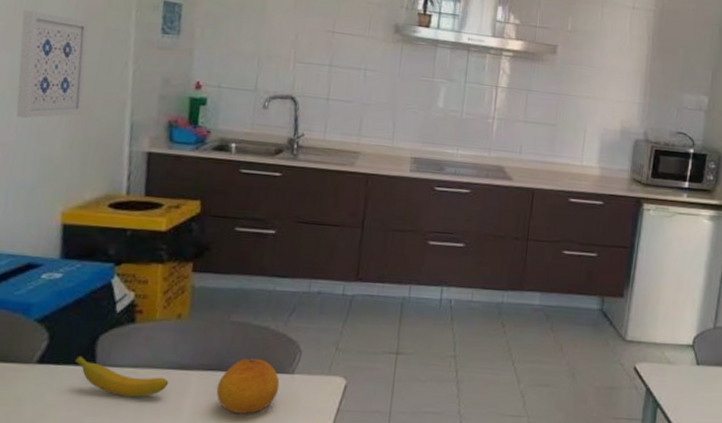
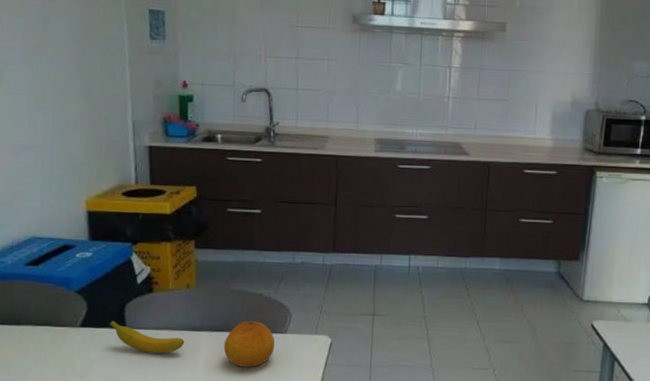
wall art: present [16,10,89,118] -> none [36,27,93,122]

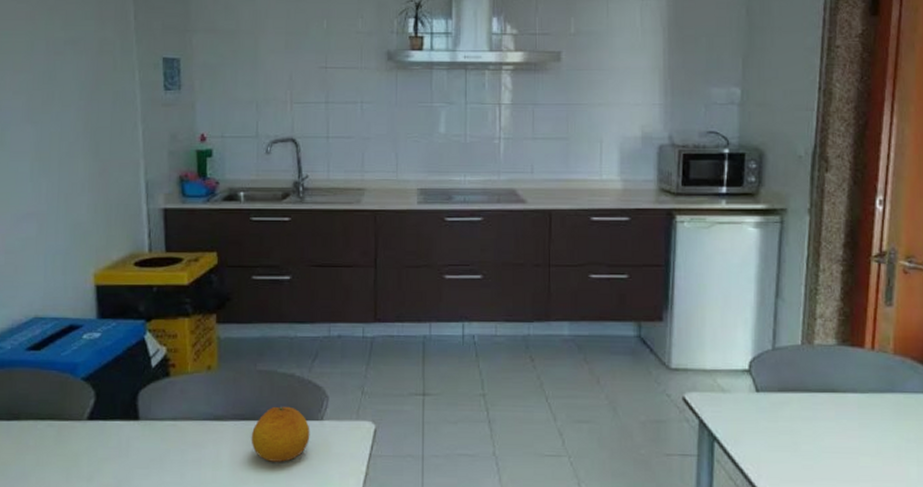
banana: present [109,320,185,354] -> none [120,411,206,449]

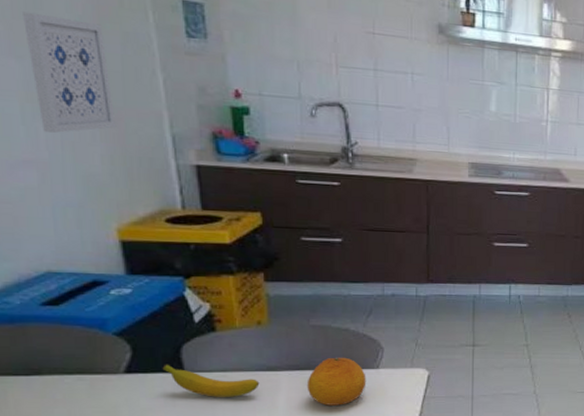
wall art: none [40,83,102,186] -> present [23,11,117,133]
banana: none [120,411,206,449] -> present [162,364,260,397]

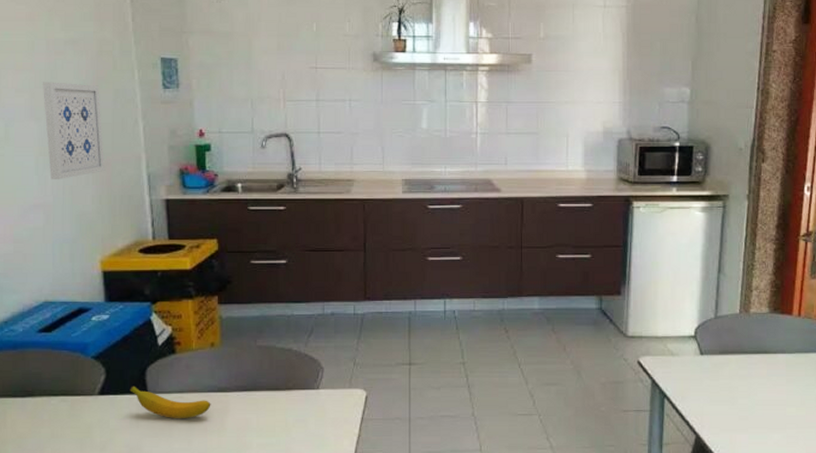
fruit: present [307,357,366,406] -> none [253,378,307,428]

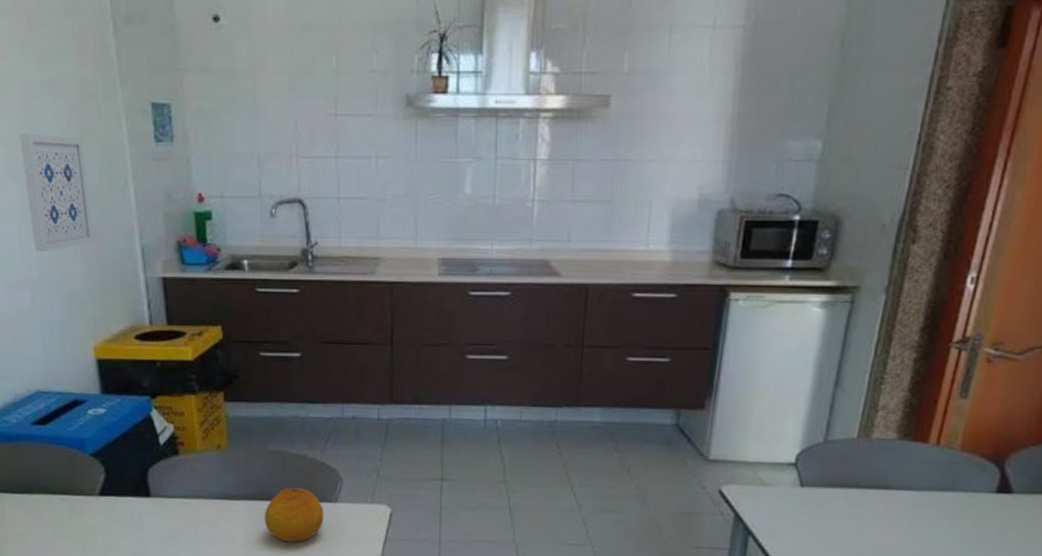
banana: present [129,386,211,418] -> none [131,487,219,526]
fruit: none [253,378,307,428] -> present [264,487,324,542]

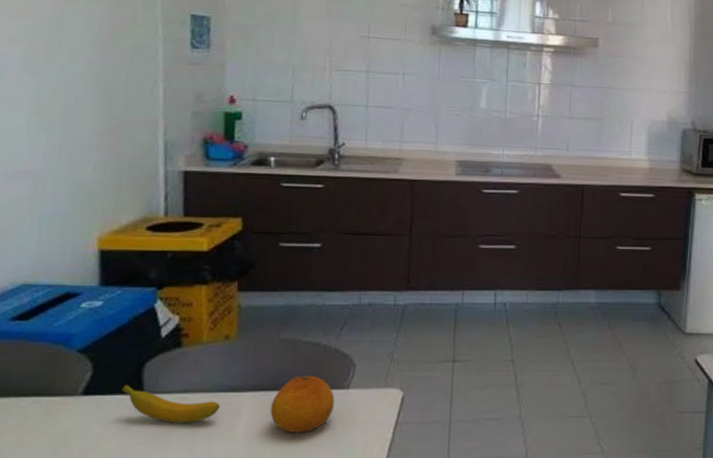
wall art: present [20,133,94,252] -> none [43,31,114,143]
banana: none [131,487,219,526] -> present [121,384,221,423]

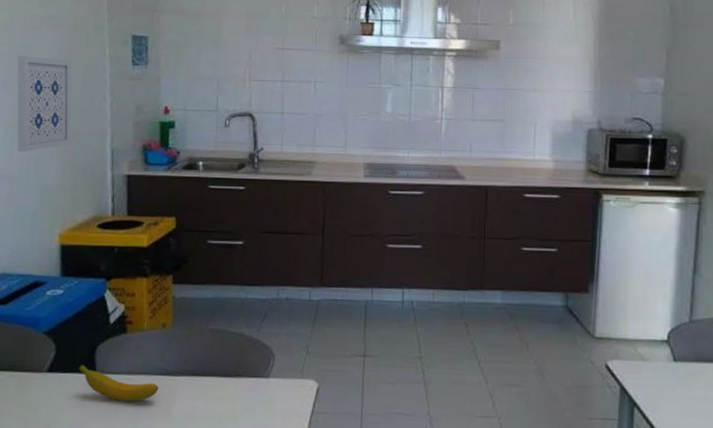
wall art: none [43,31,114,143] -> present [17,55,71,152]
fruit: present [270,375,335,433] -> none [200,363,257,417]

